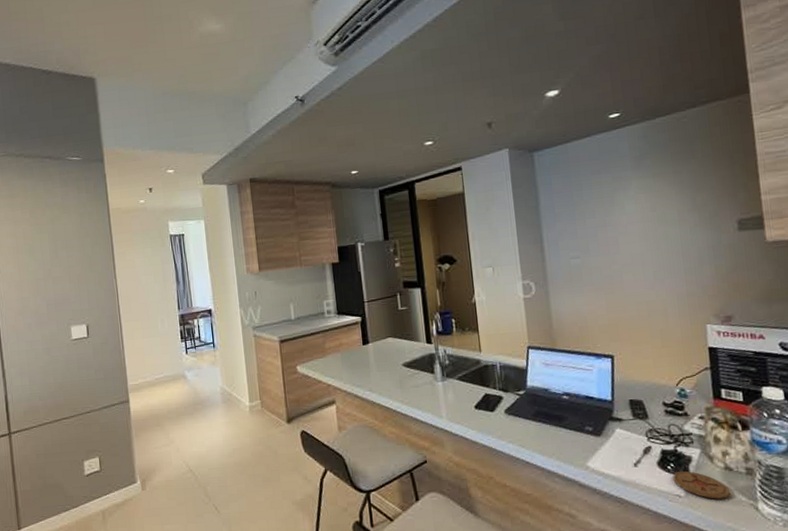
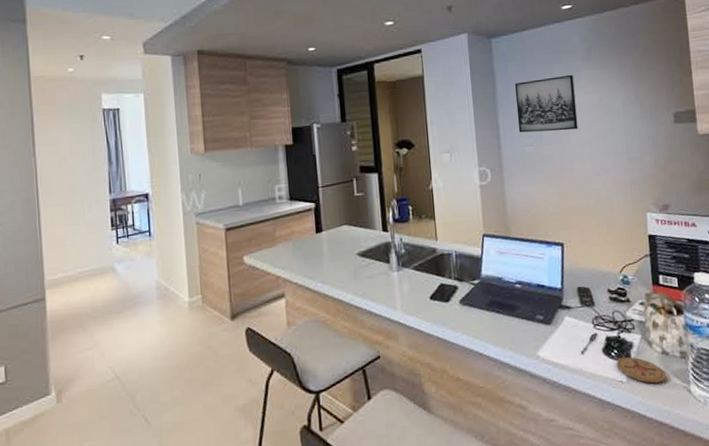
wall art: none [558,184,629,246] -> present [514,74,578,133]

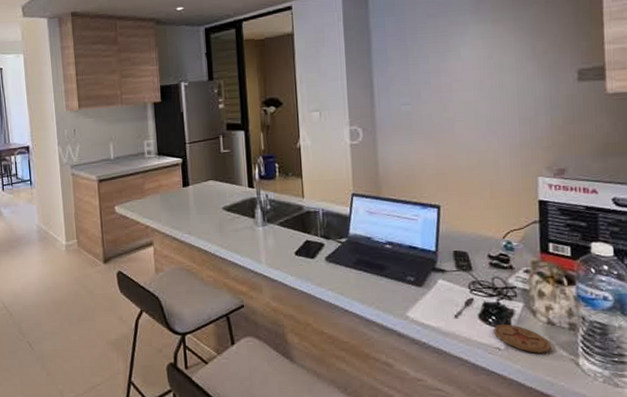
wall art: present [514,74,578,133] -> none [392,29,463,91]

